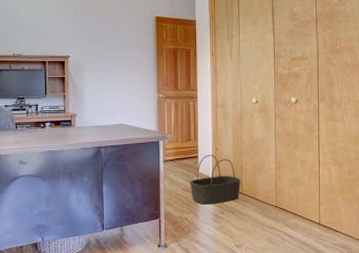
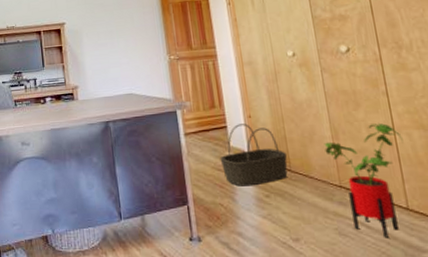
house plant: none [269,159,324,245] -> present [324,122,403,238]

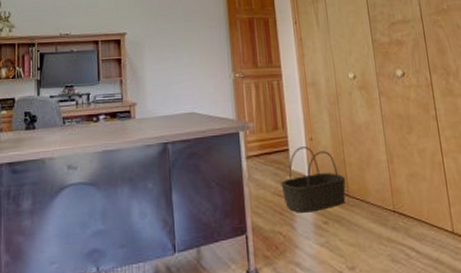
house plant: present [324,122,403,238] -> none [380,146,450,263]

